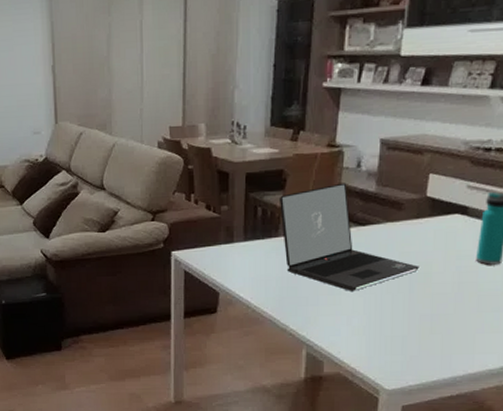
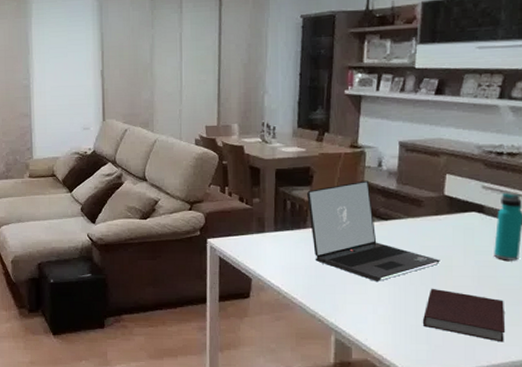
notebook: none [398,296,484,351] -> present [422,288,506,343]

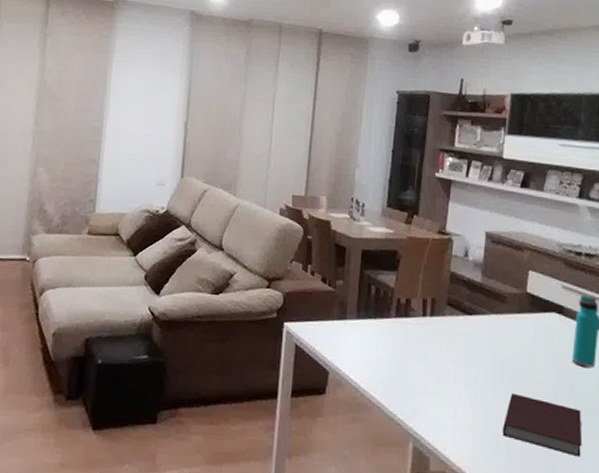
laptop: present [306,180,440,281] -> none [392,270,521,383]

